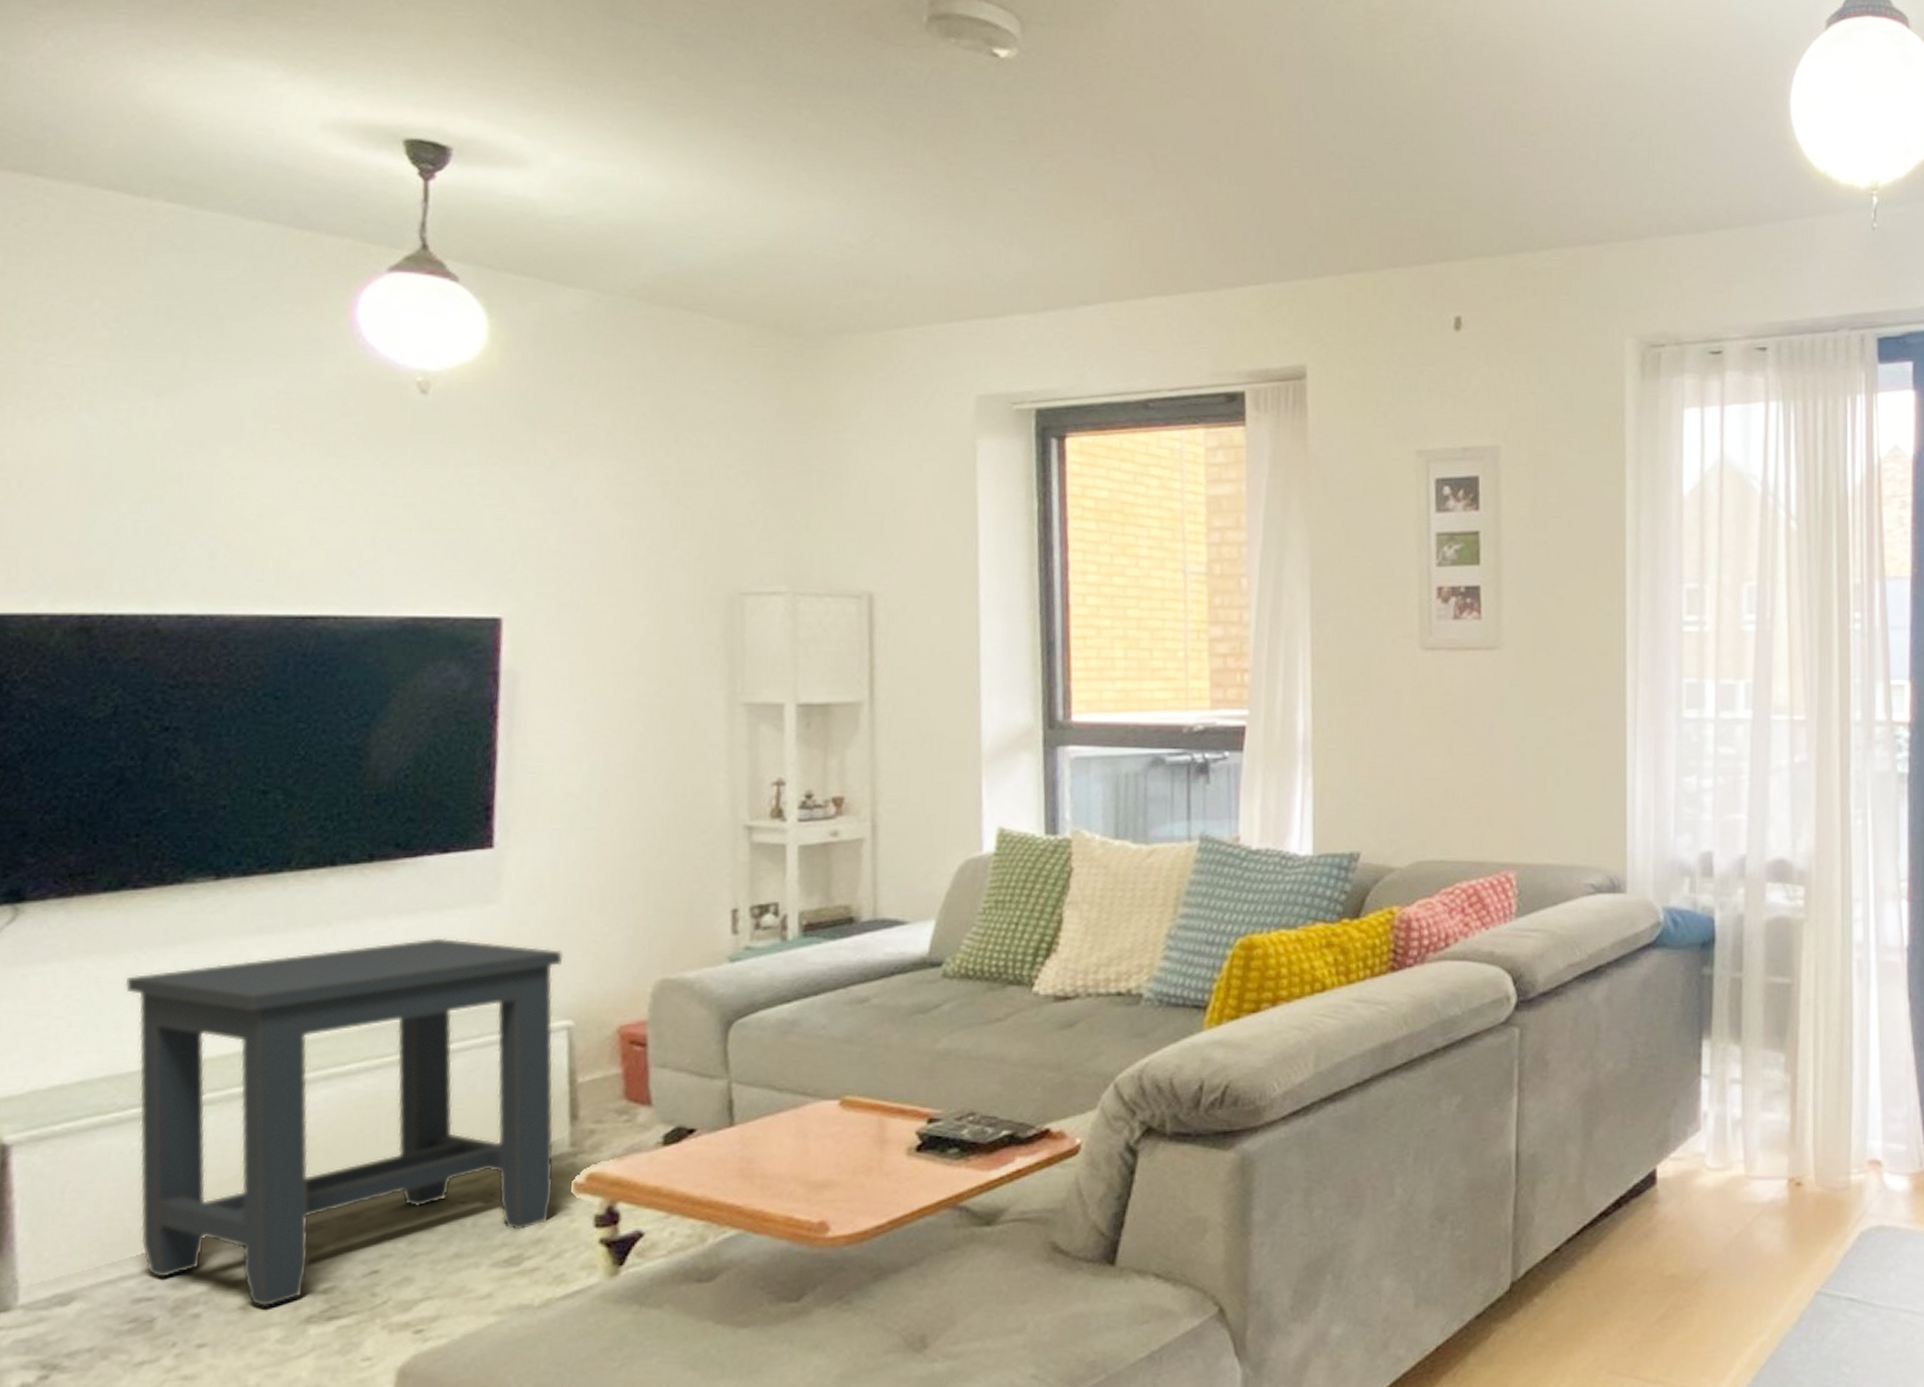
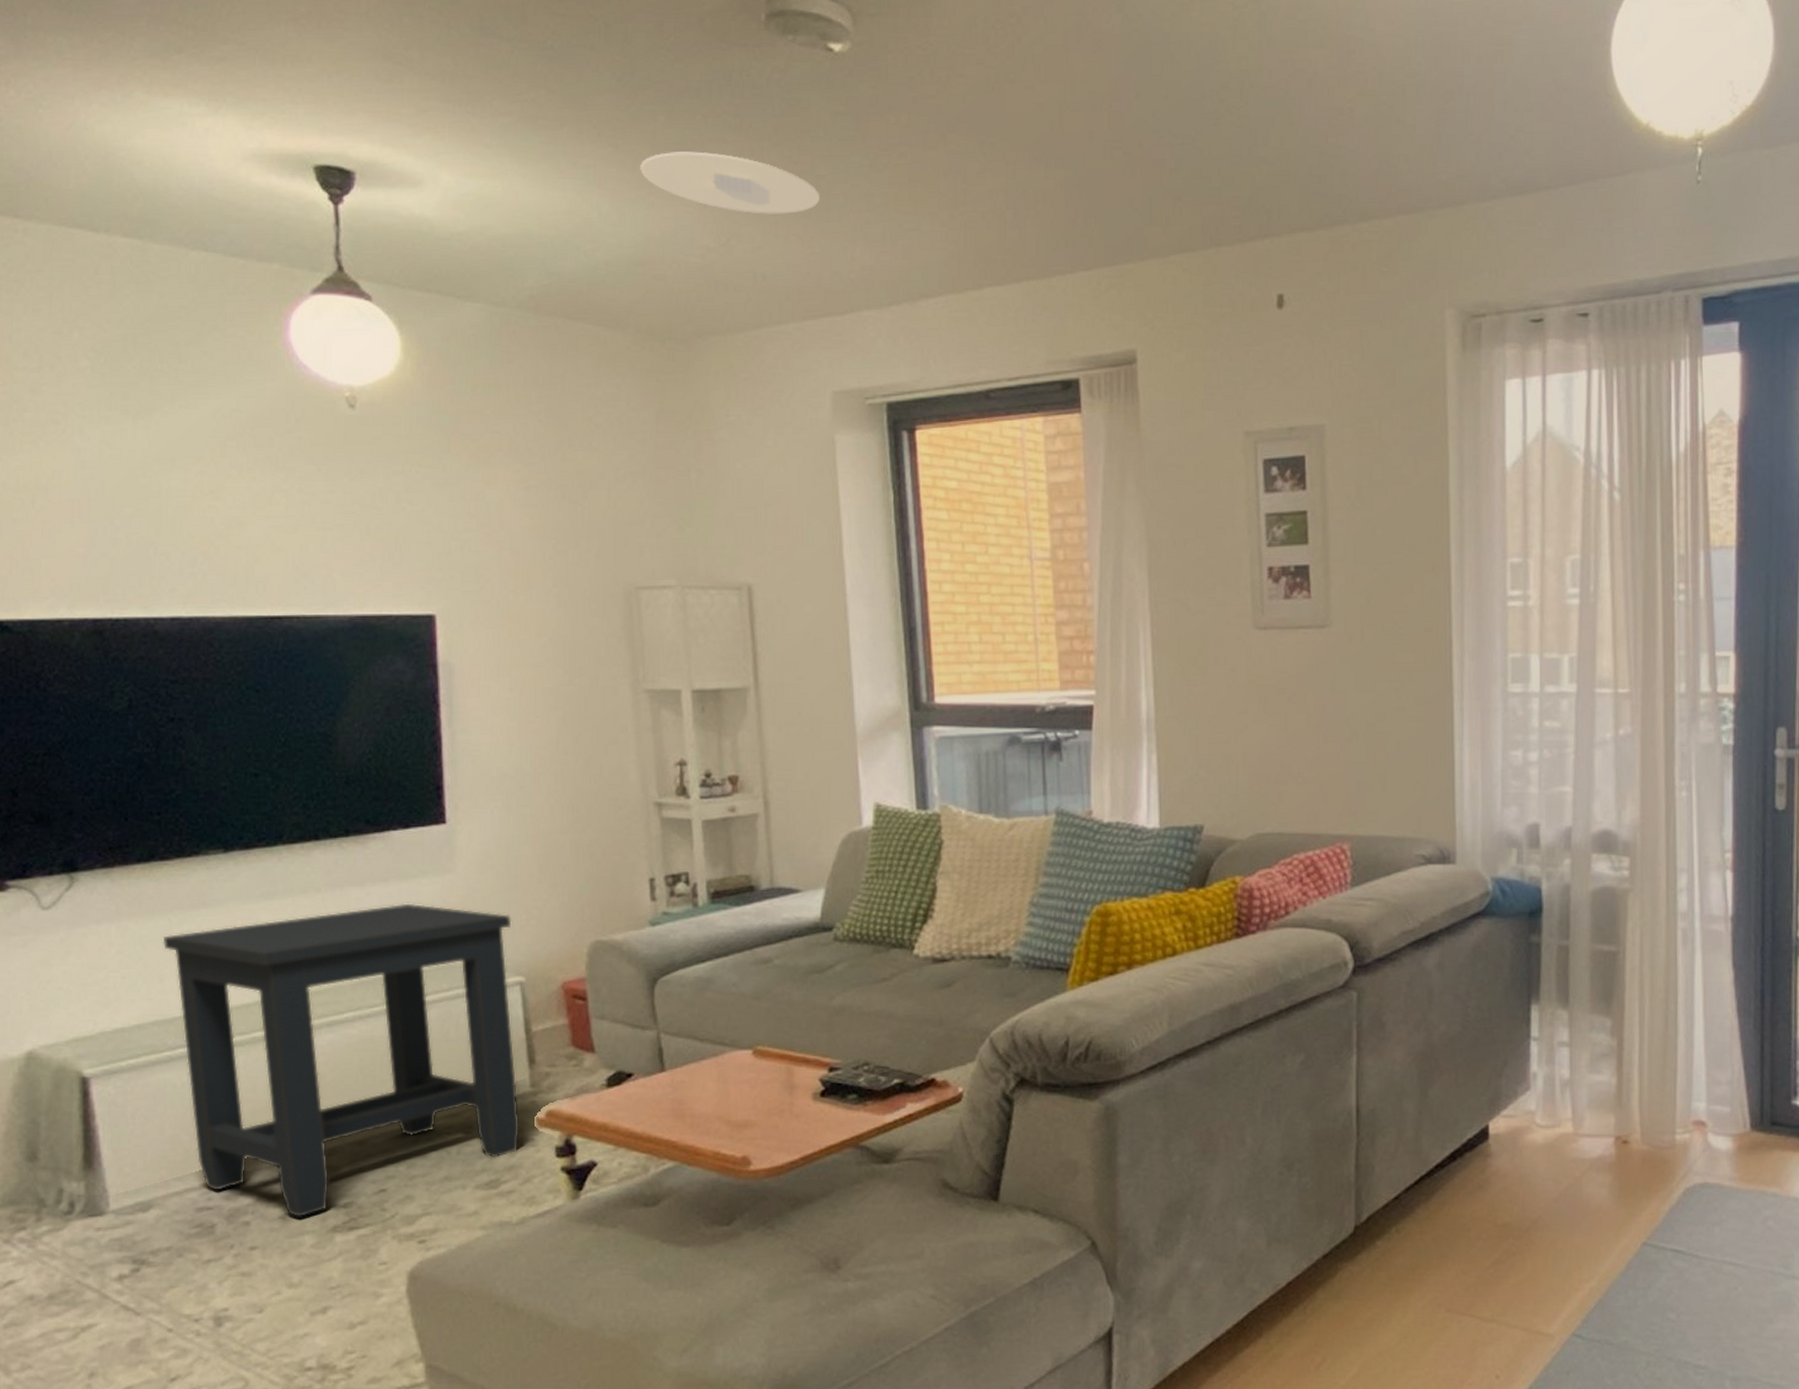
recessed light: none [778,146,976,214] -> present [640,151,821,214]

